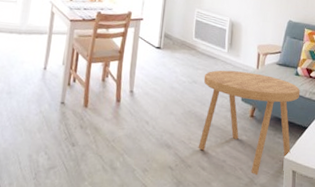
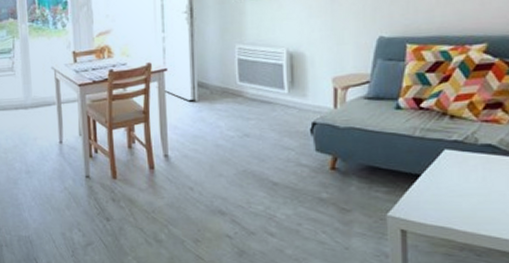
side table: present [198,70,301,176] -> none [258,114,406,239]

